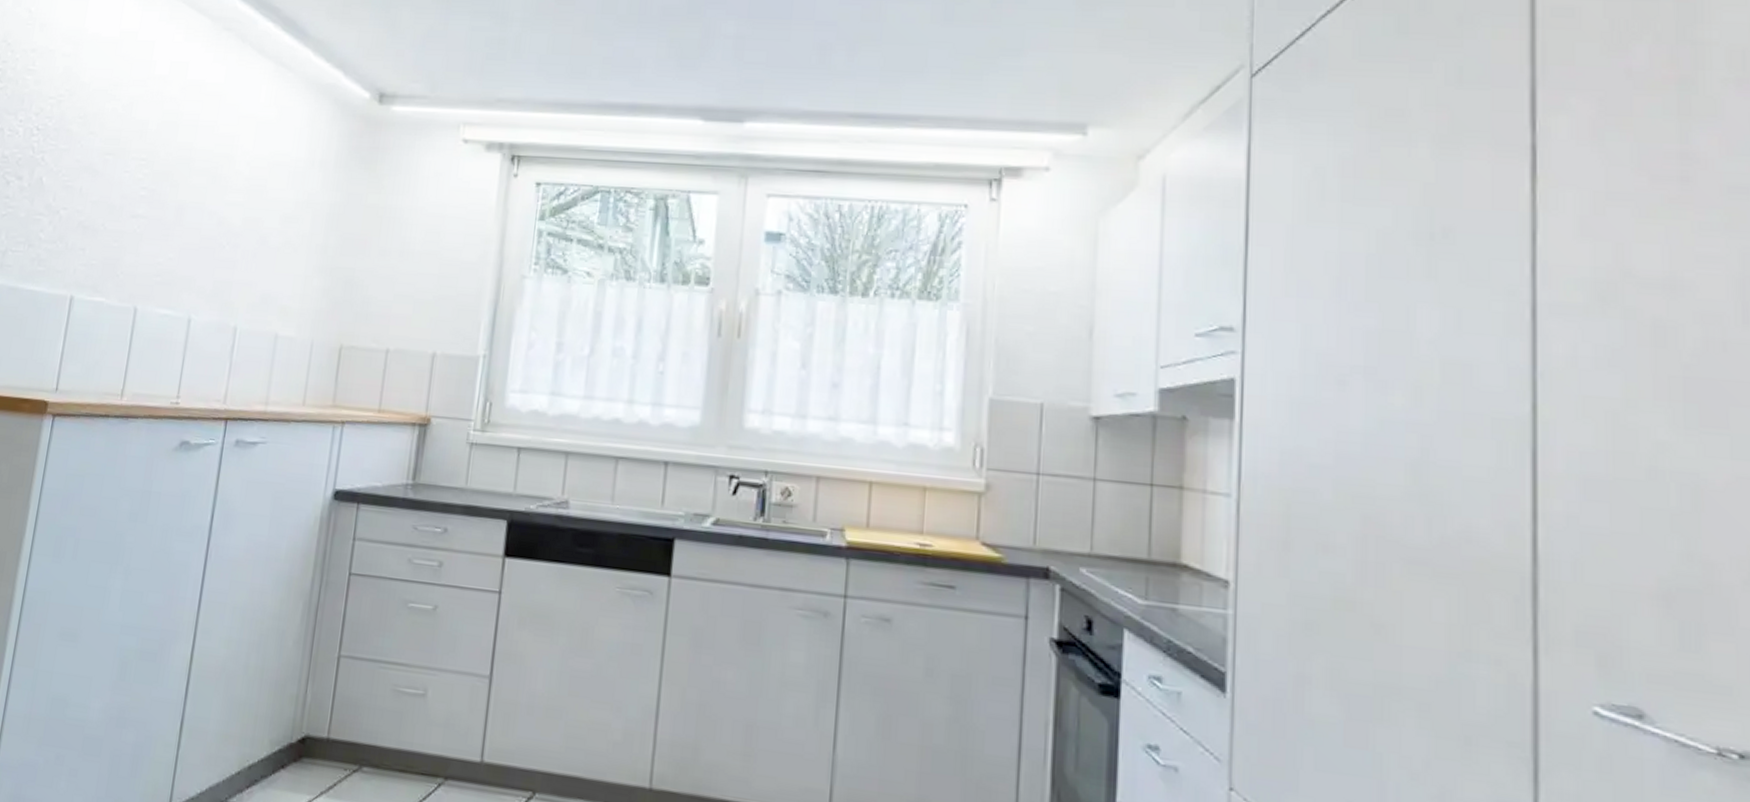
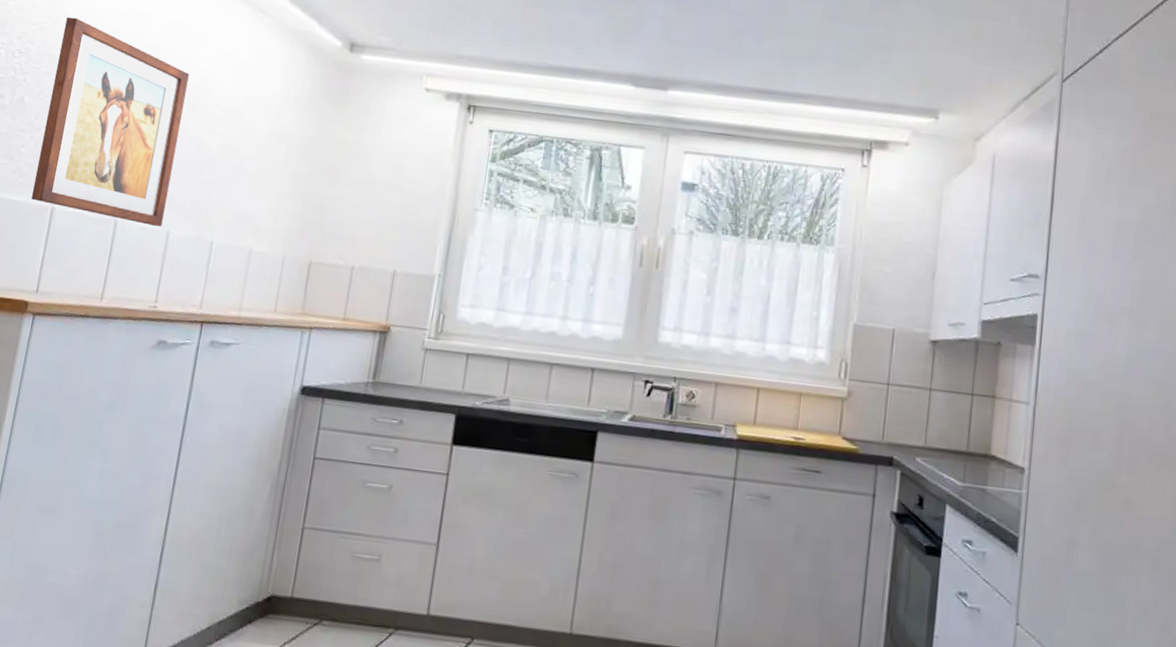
wall art: none [49,87,209,312] -> present [31,17,189,226]

